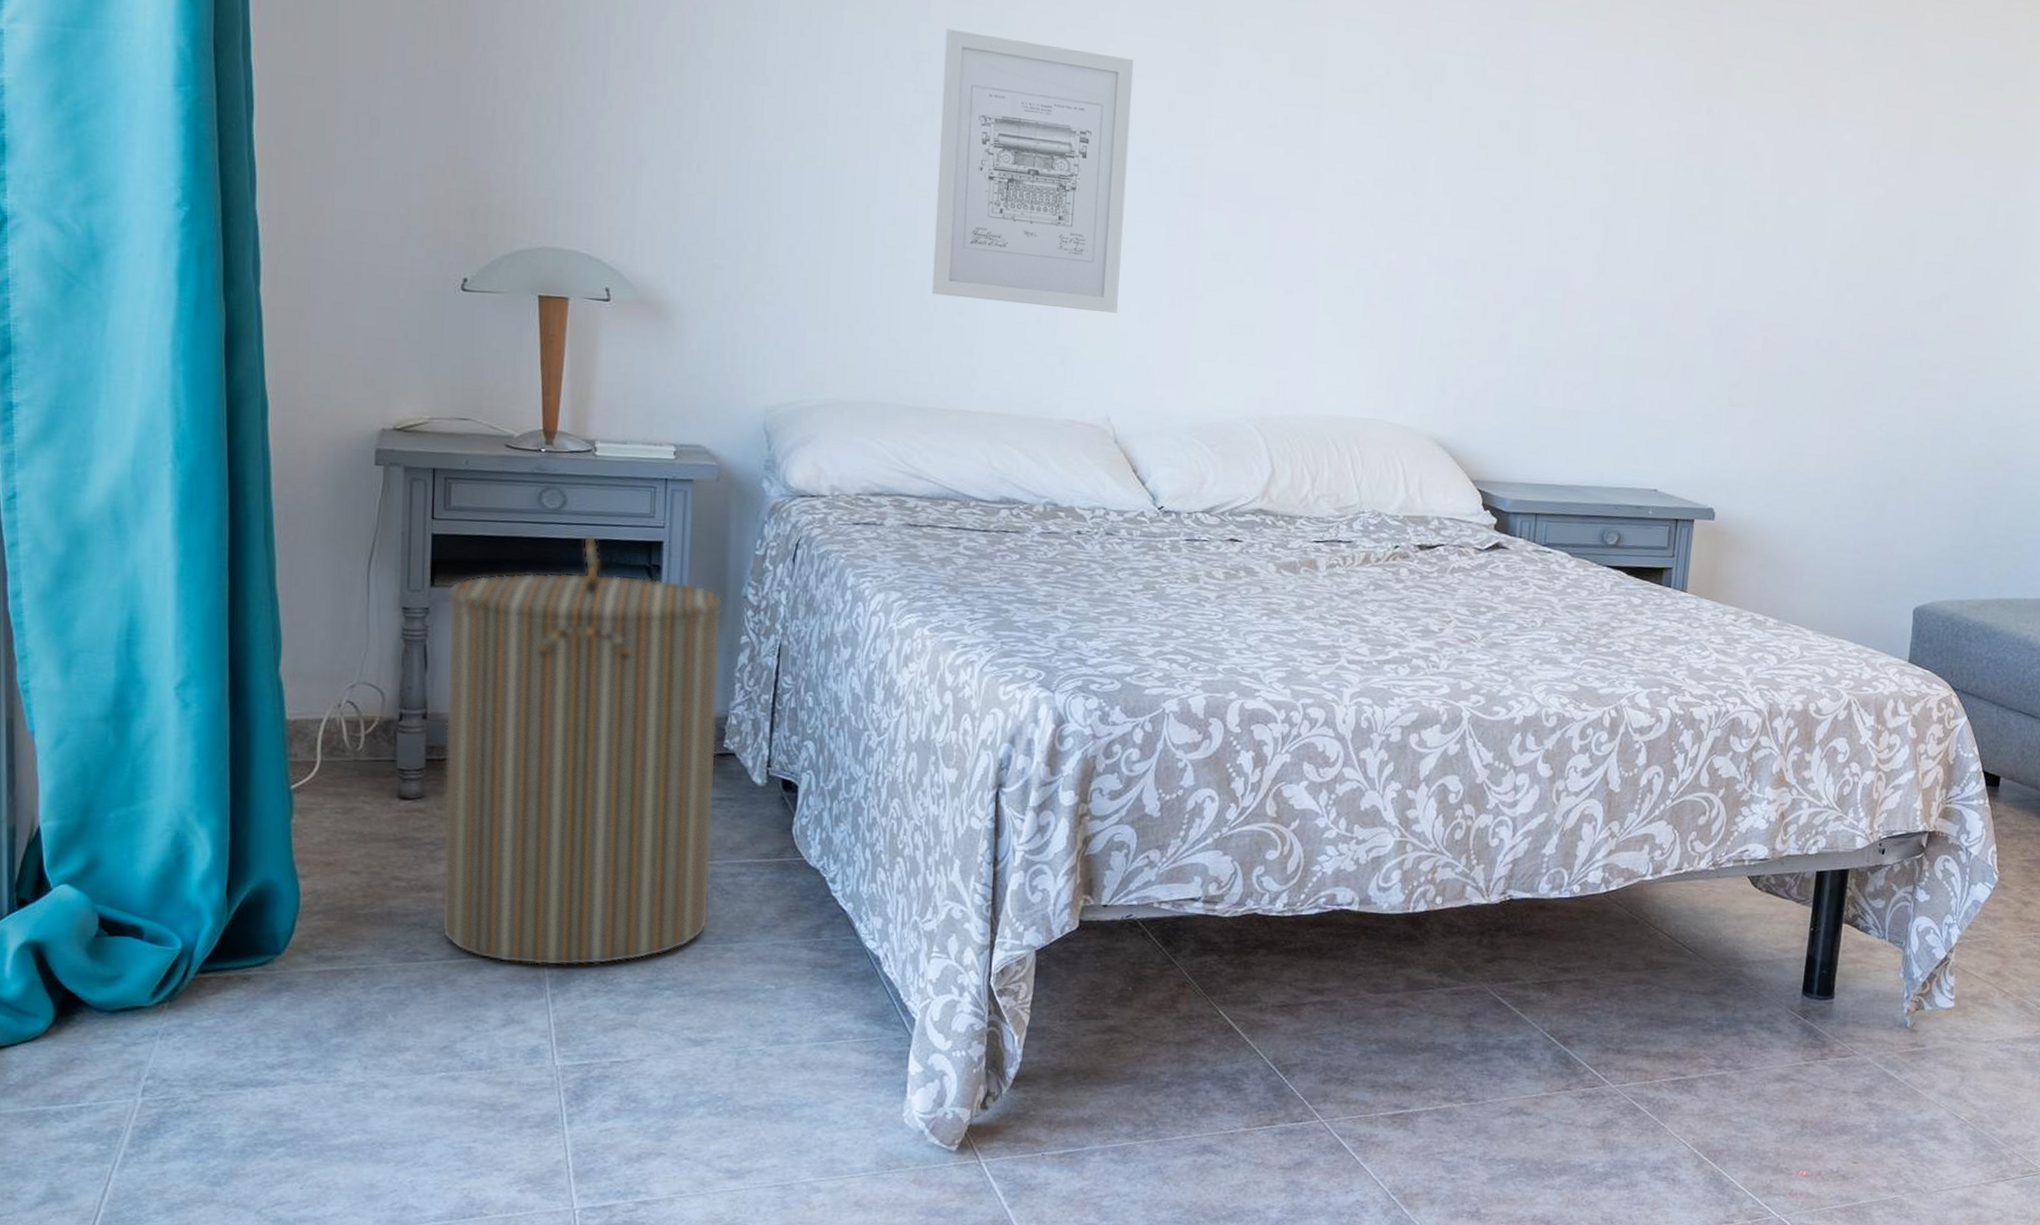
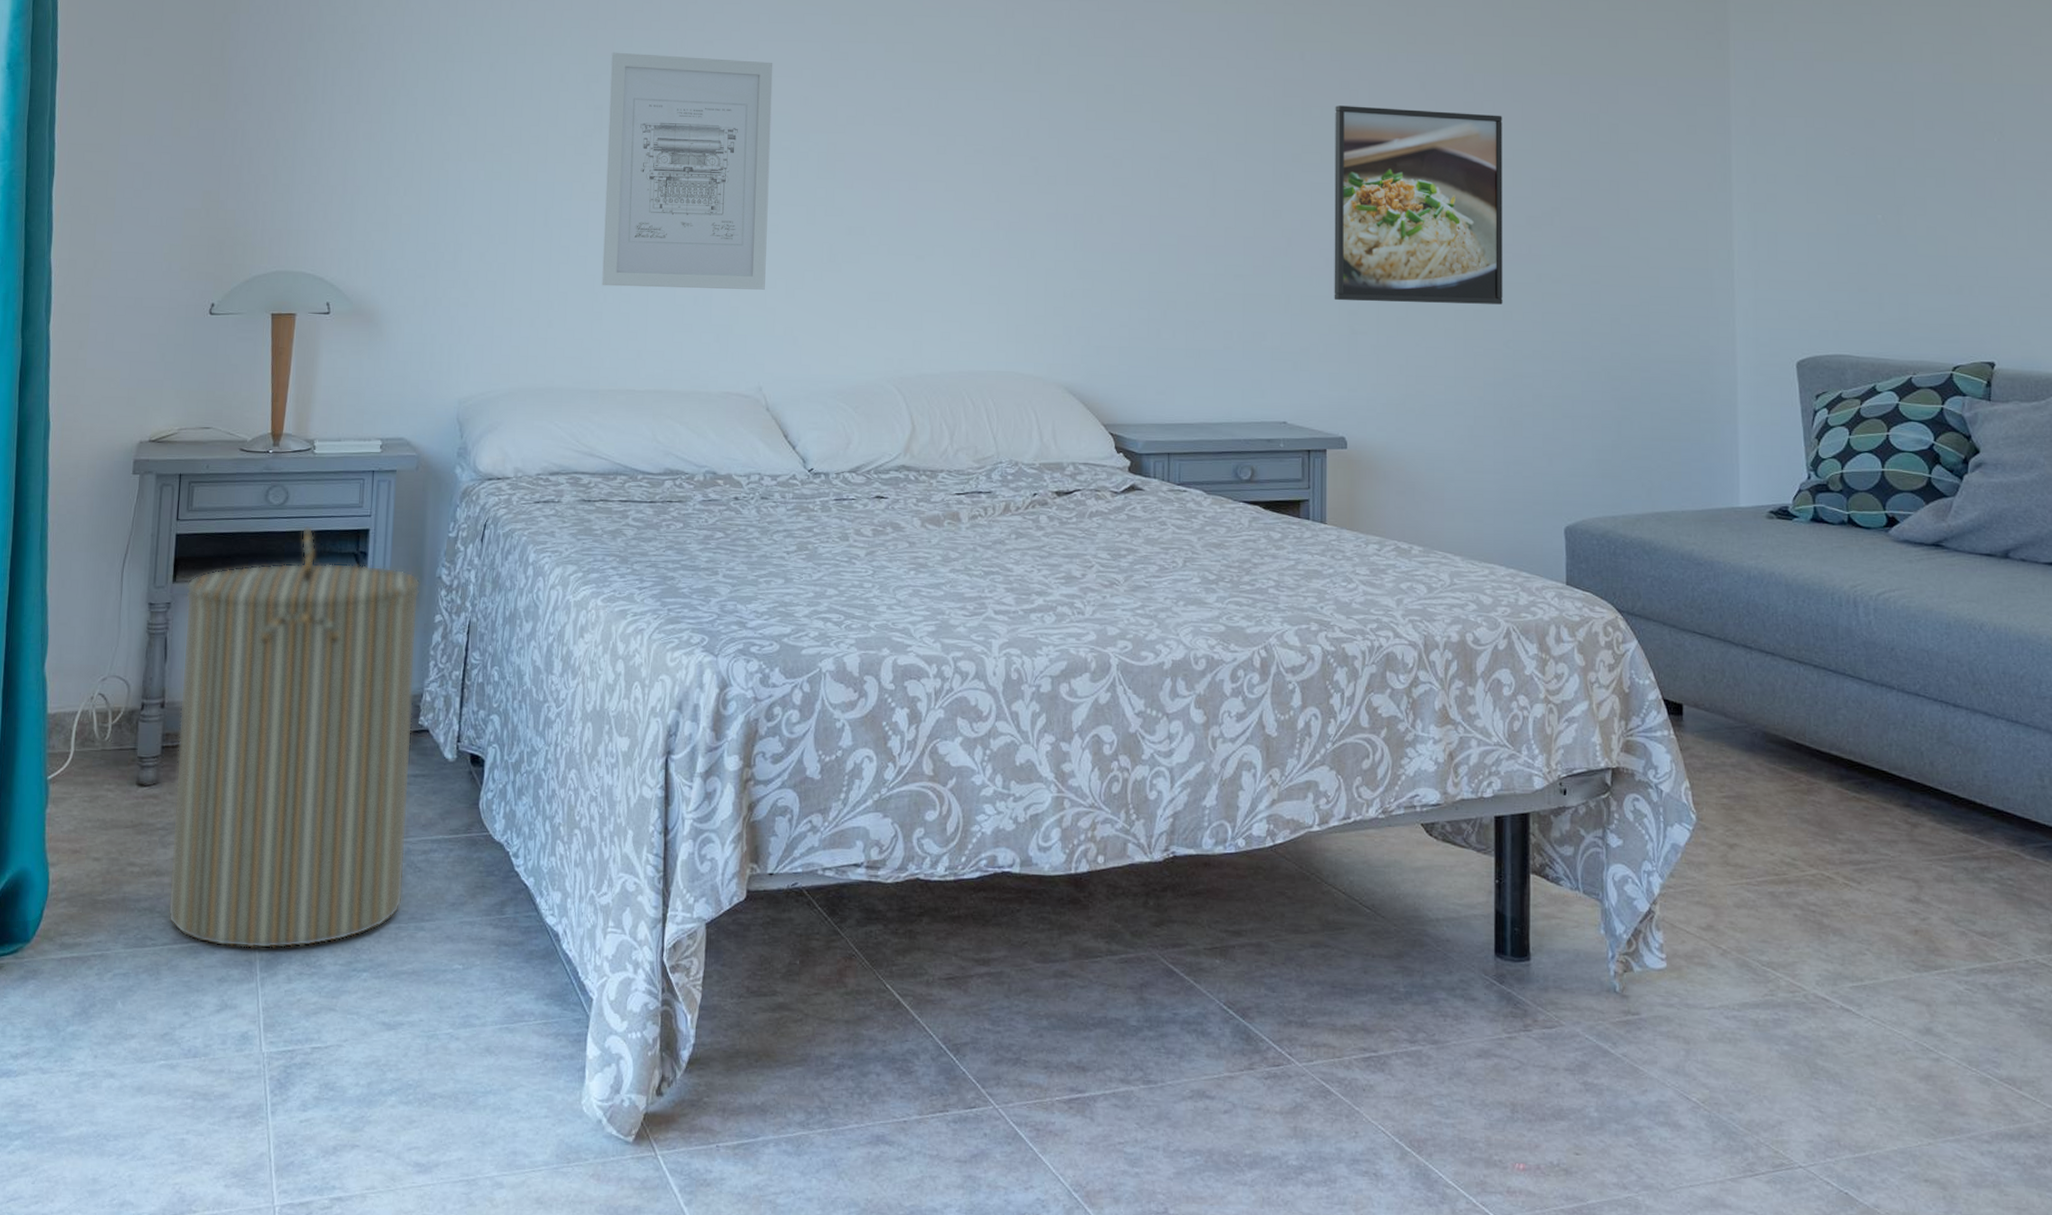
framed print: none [1716,167,1904,387] -> present [1334,105,1503,304]

